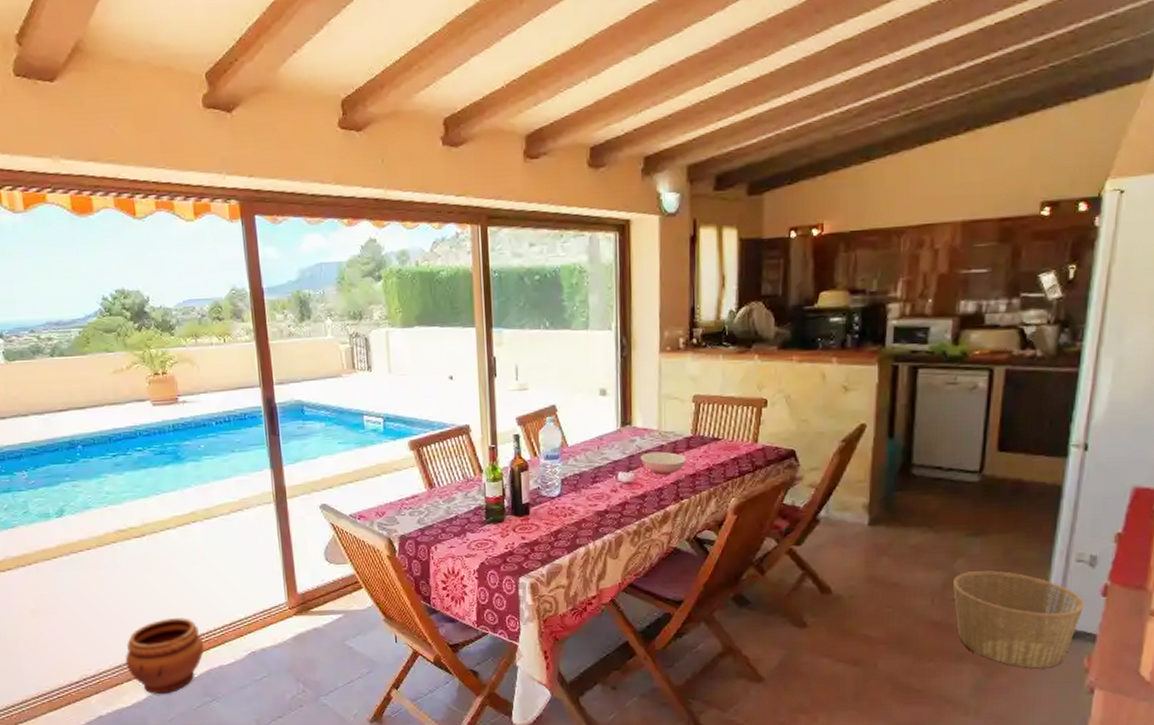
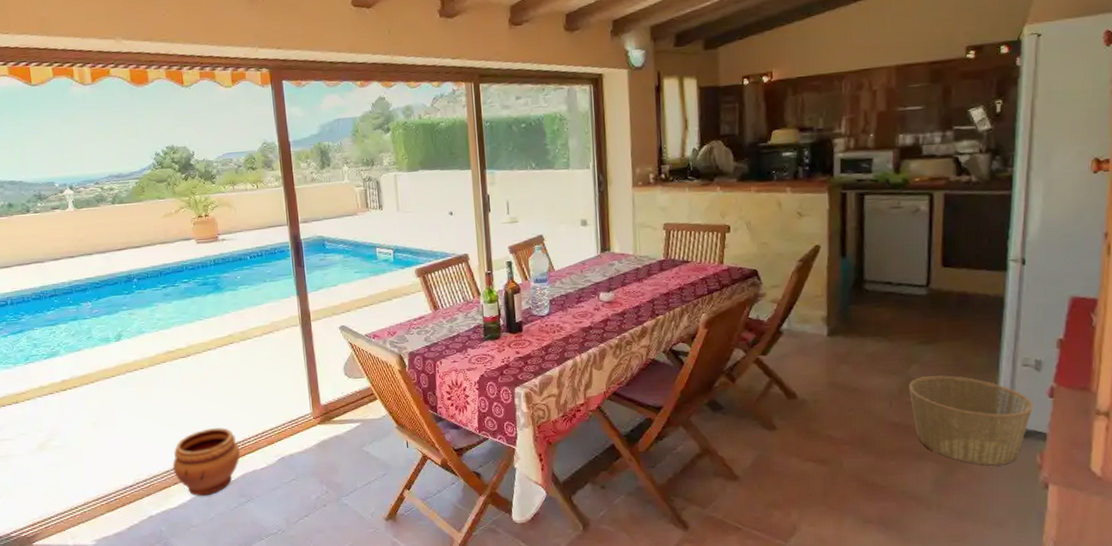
bowl: present [640,451,687,476] -> none [618,273,661,295]

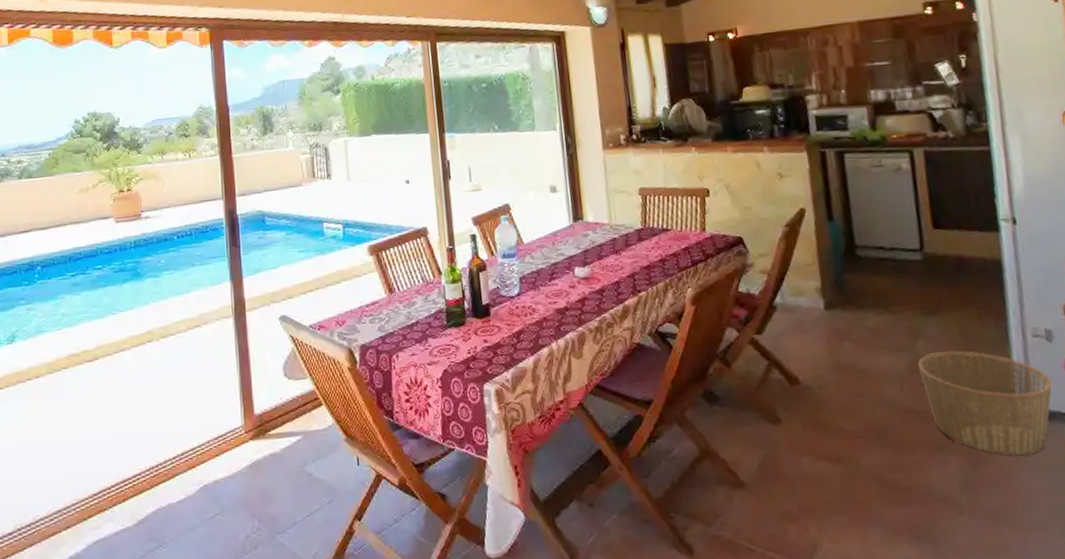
planter pot: present [172,427,241,497] -> none [65,449,153,544]

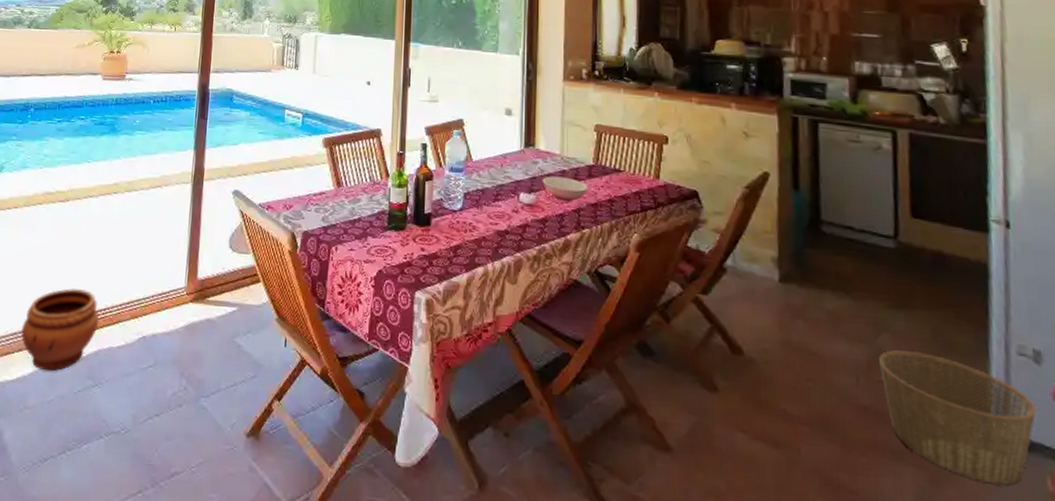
planter pot: none [65,449,153,544] -> present [21,287,100,372]
bowl: none [594,244,640,269] -> present [542,176,589,202]

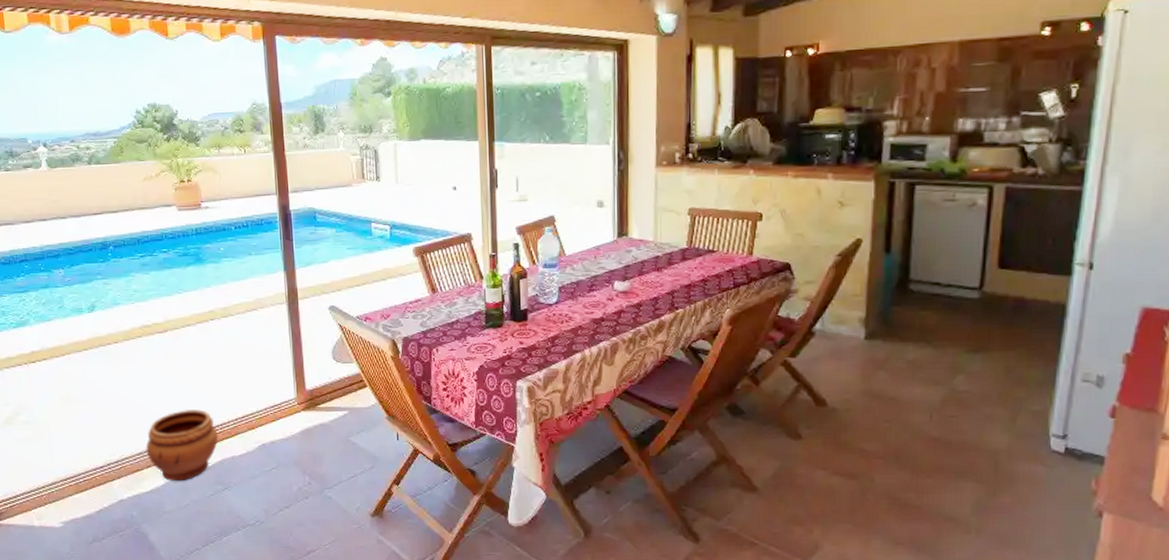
bowl: present [542,176,589,202] -> none [636,262,682,286]
basket: present [879,350,1037,486] -> none [953,388,1092,489]

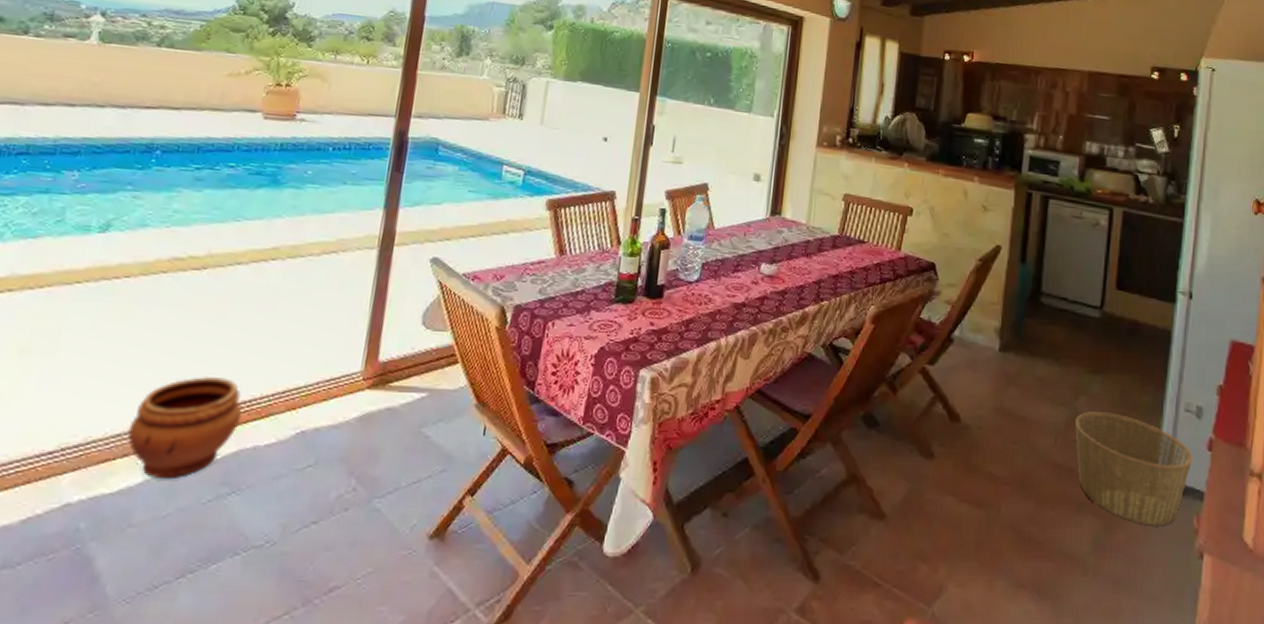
basket: none [953,388,1092,489] -> present [1075,412,1193,526]

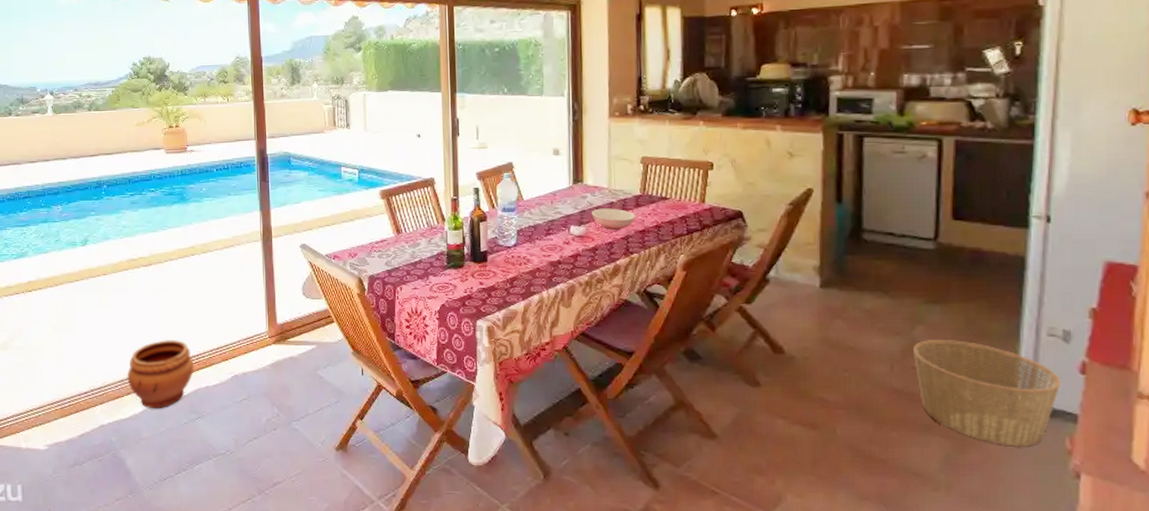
bowl: none [785,246,832,274] -> present [591,208,636,231]

